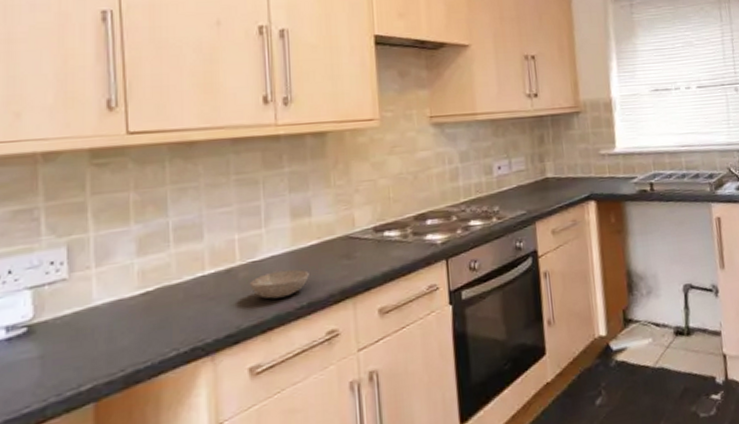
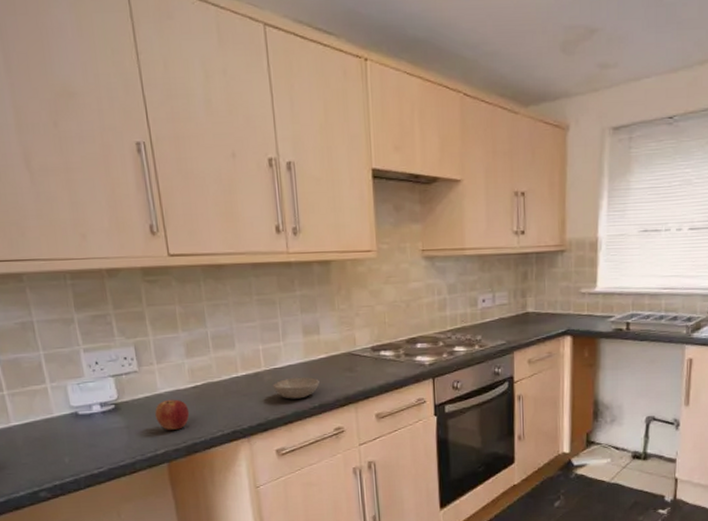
apple: none [85,312,134,356] -> present [155,399,190,430]

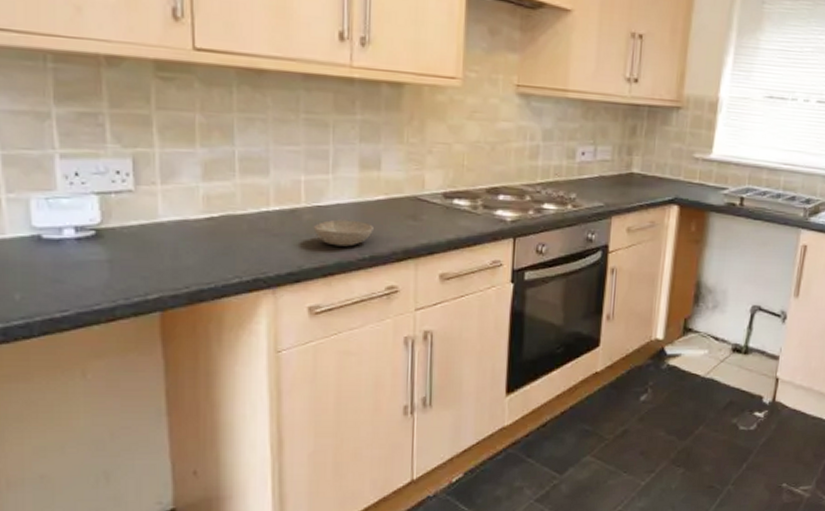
apple: present [155,399,190,430] -> none [151,231,198,271]

